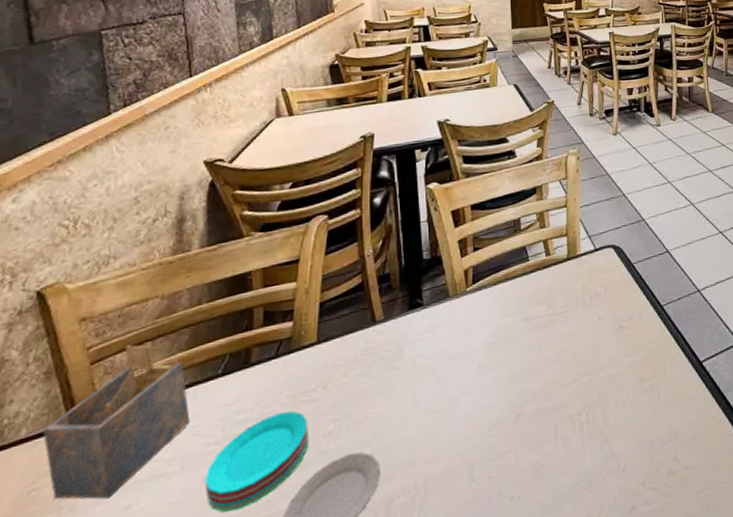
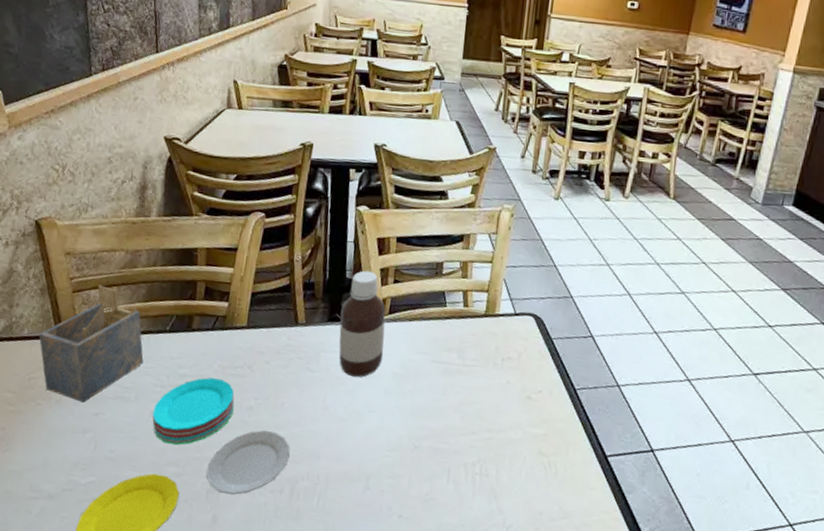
bottle: none [422,246,472,362] -> present [339,270,386,378]

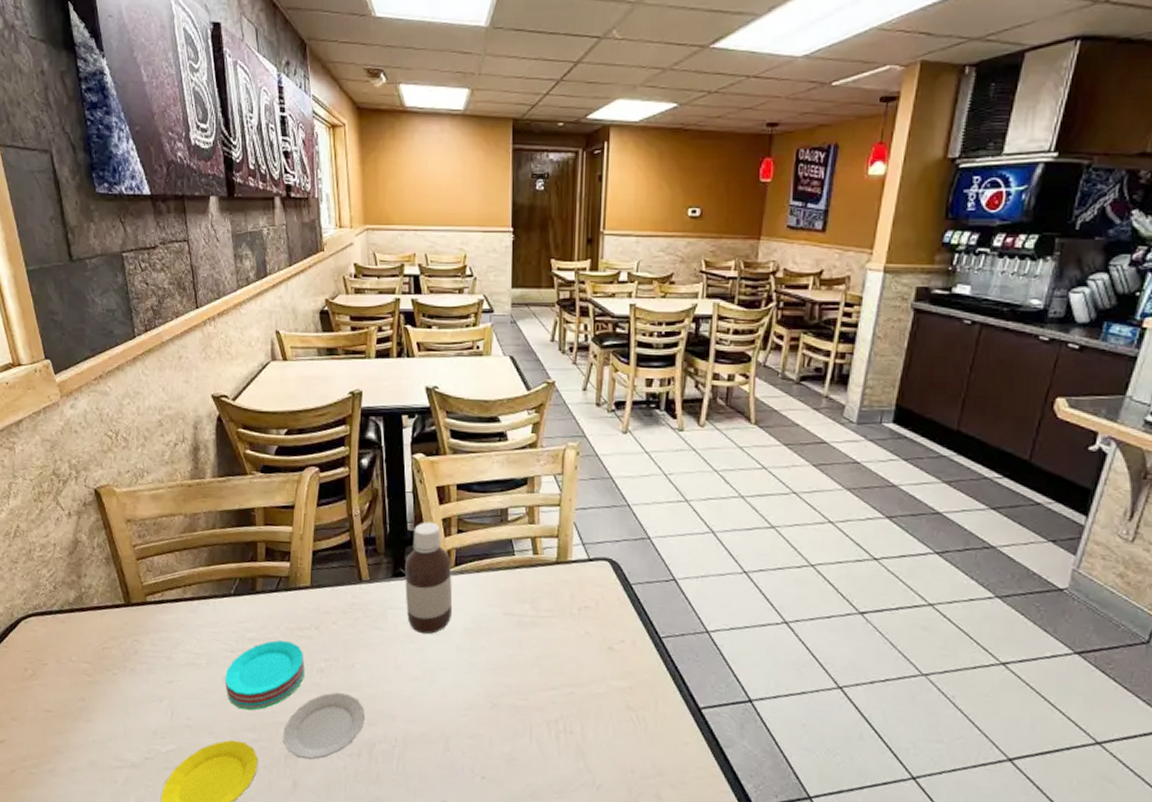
napkin holder: present [38,284,144,403] -> none [108,550,211,671]

